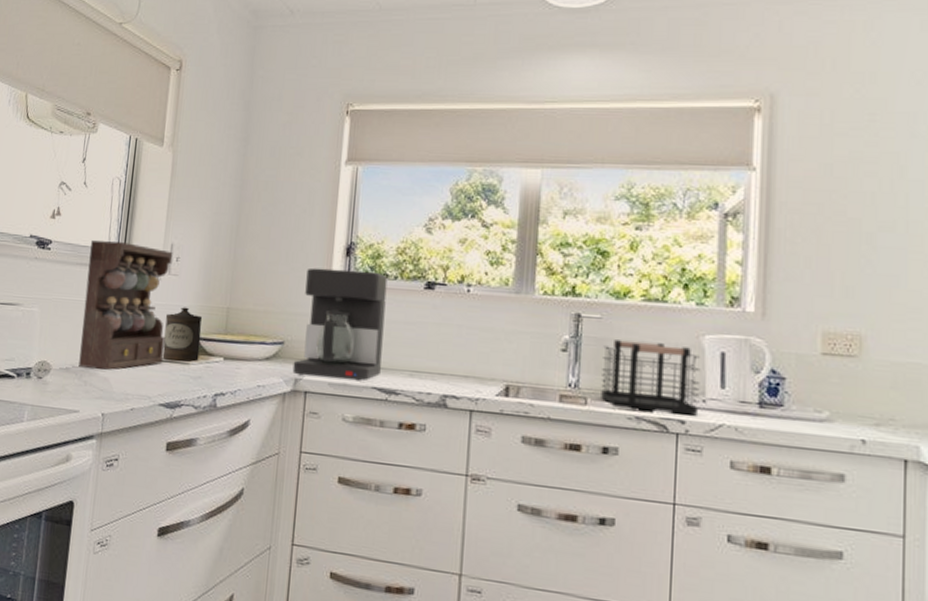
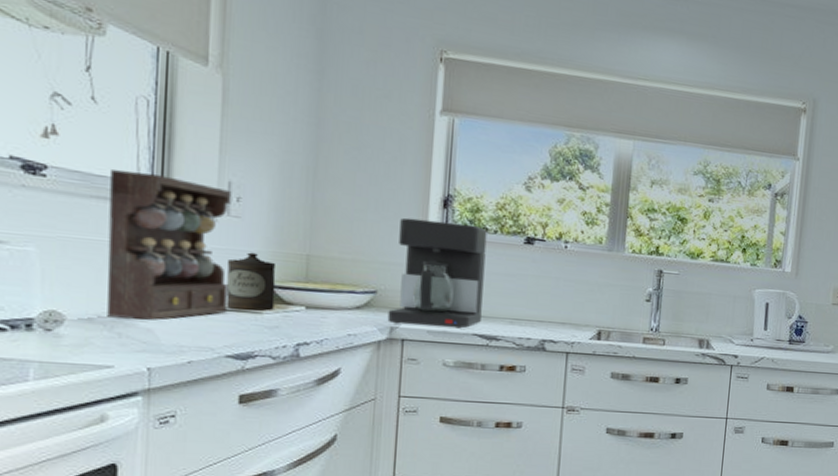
dish rack: present [601,340,701,416] -> none [676,292,751,351]

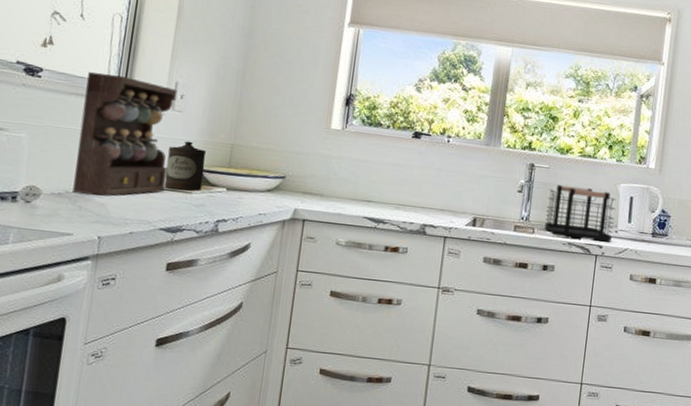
coffee maker: present [387,217,487,329] -> none [292,113,381,212]
dish rack: none [676,292,751,351] -> present [544,185,616,242]

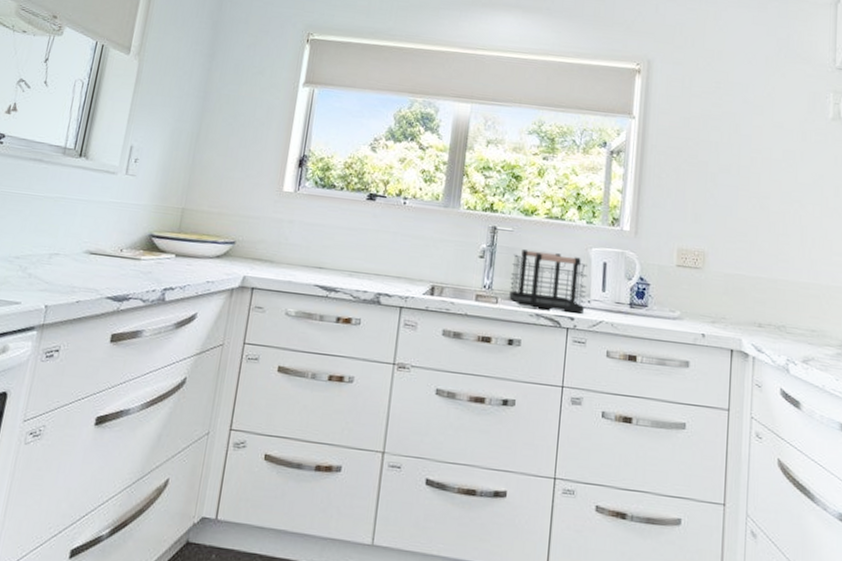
spice rack: present [72,72,178,197] -> none [24,137,132,264]
canister: present [164,141,207,191] -> none [113,205,157,258]

